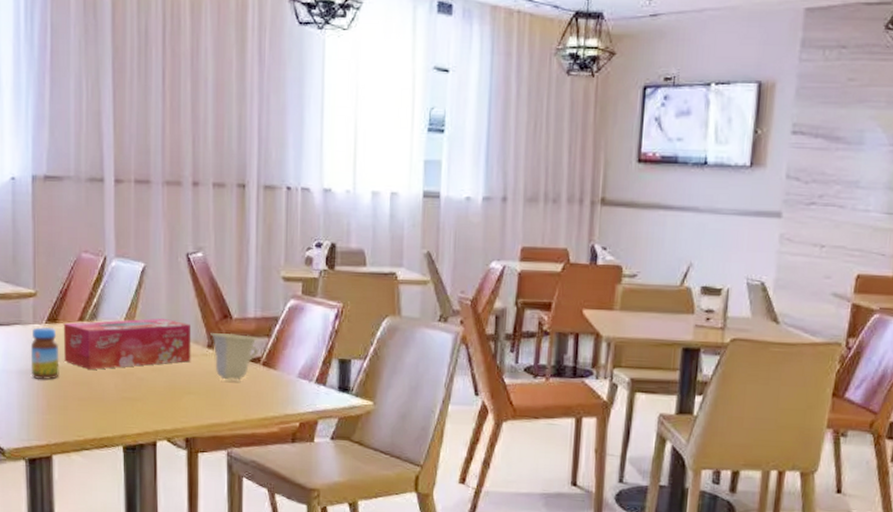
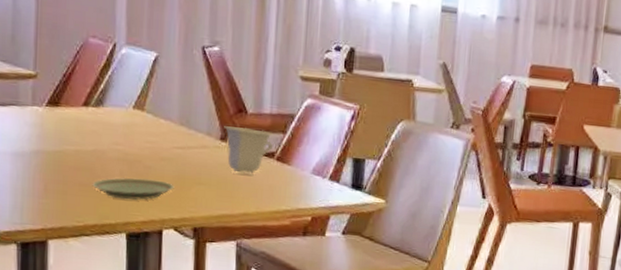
jar: present [30,326,59,380] -> none [27,109,60,163]
tissue box: present [63,318,191,370] -> none [65,107,204,156]
plate: none [90,390,166,413] -> present [92,177,175,201]

